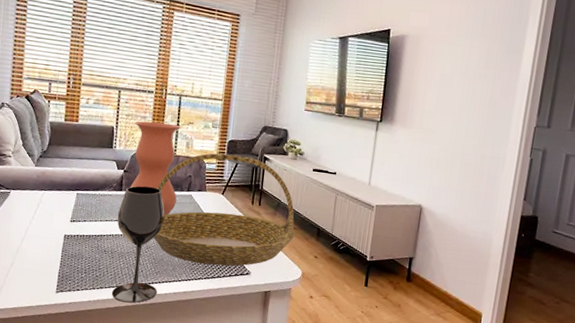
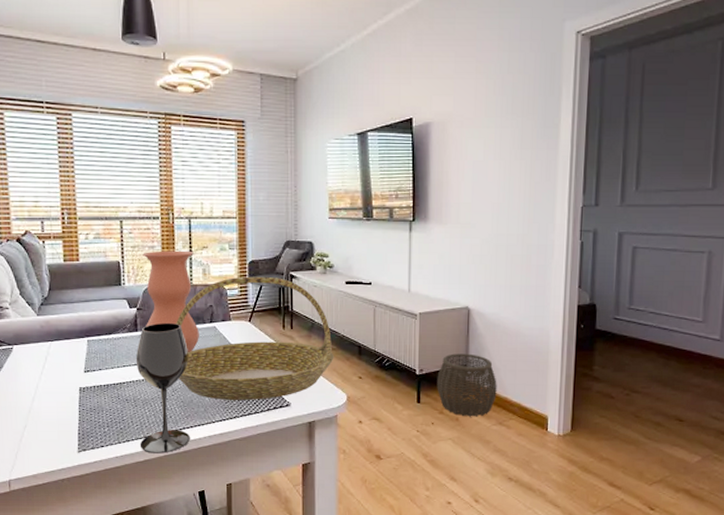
woven basket: none [384,245,440,306] -> present [437,353,497,417]

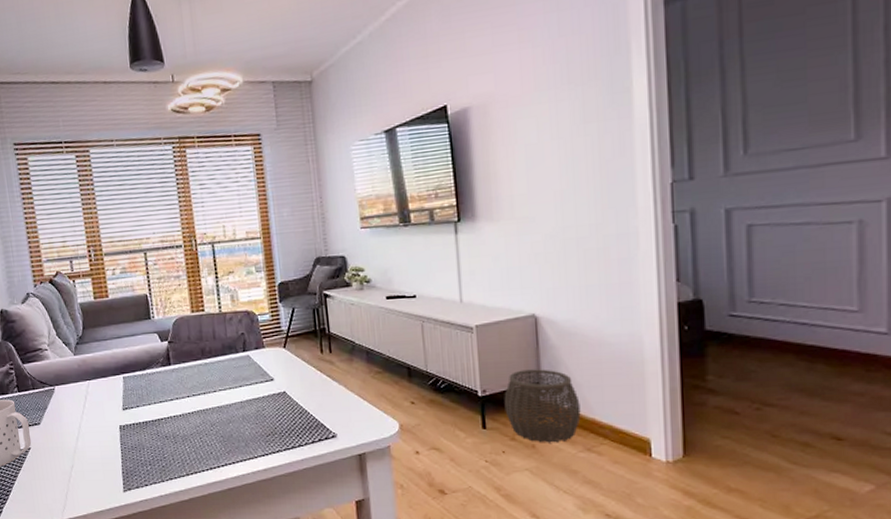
wineglass: present [135,322,190,453] -> none [171,354,233,492]
vase: present [142,250,199,352] -> none [169,277,233,384]
basket: present [176,276,334,400] -> none [208,298,381,433]

